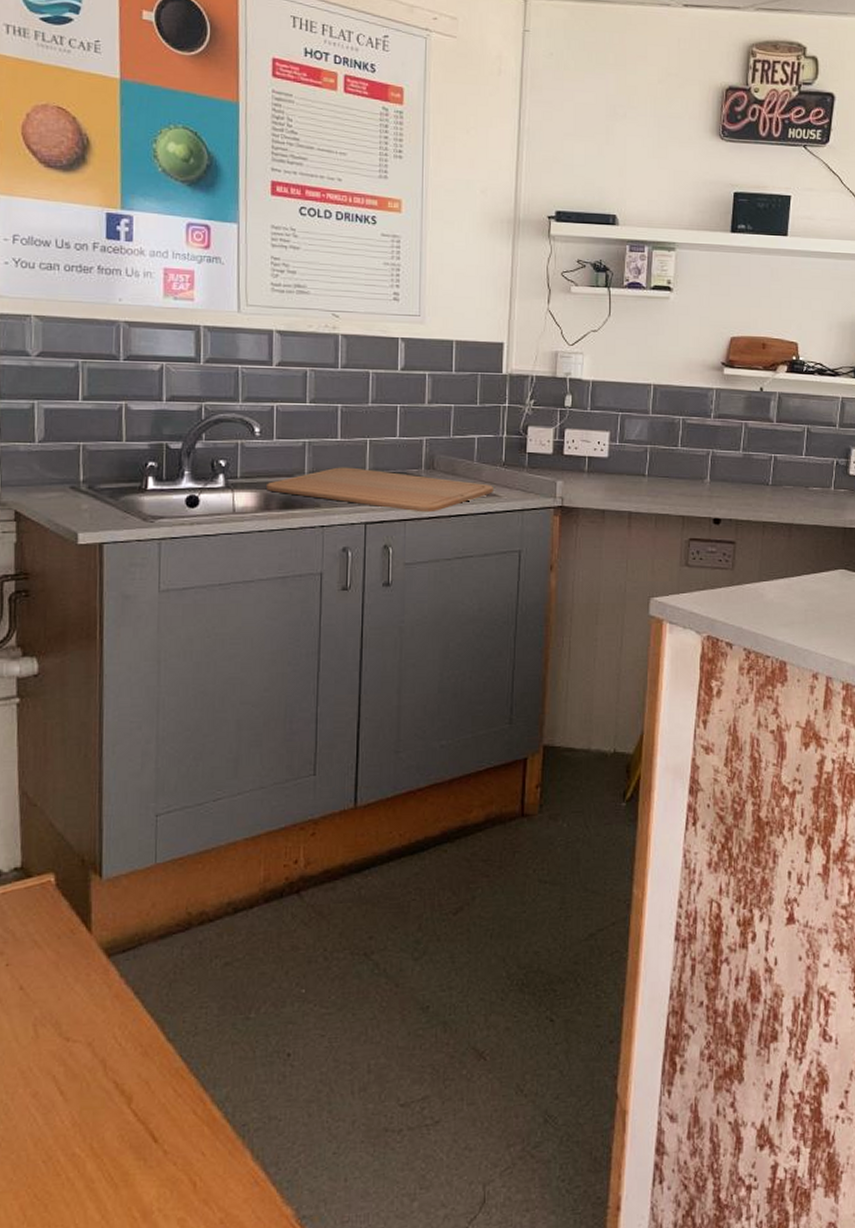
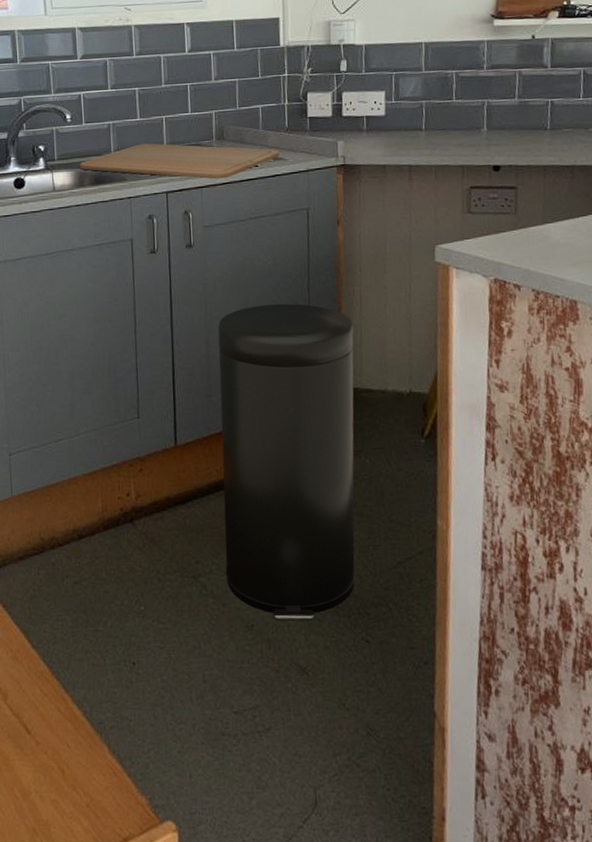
pedal bin: none [401,652,559,1001] -> present [218,303,356,622]

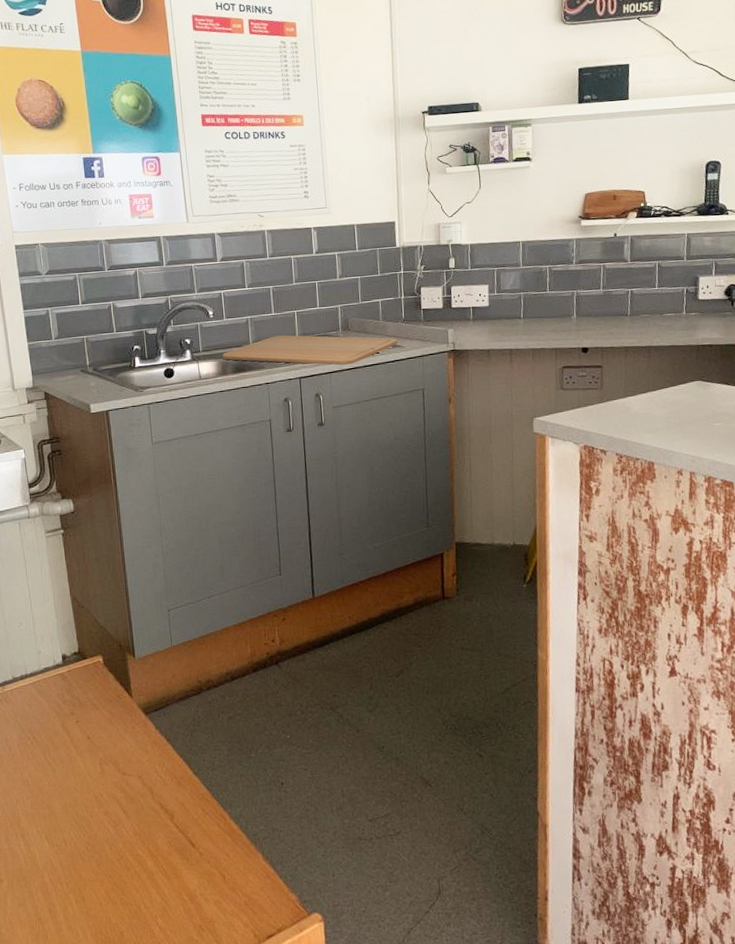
pedal bin: present [218,303,356,622] -> none [347,472,470,742]

